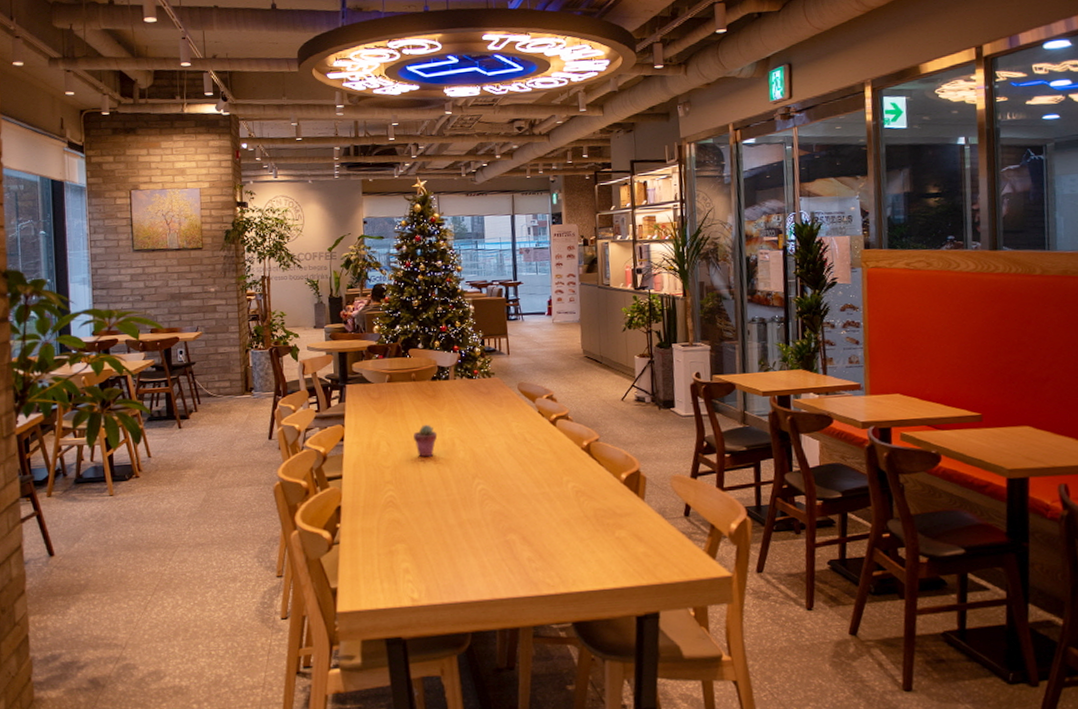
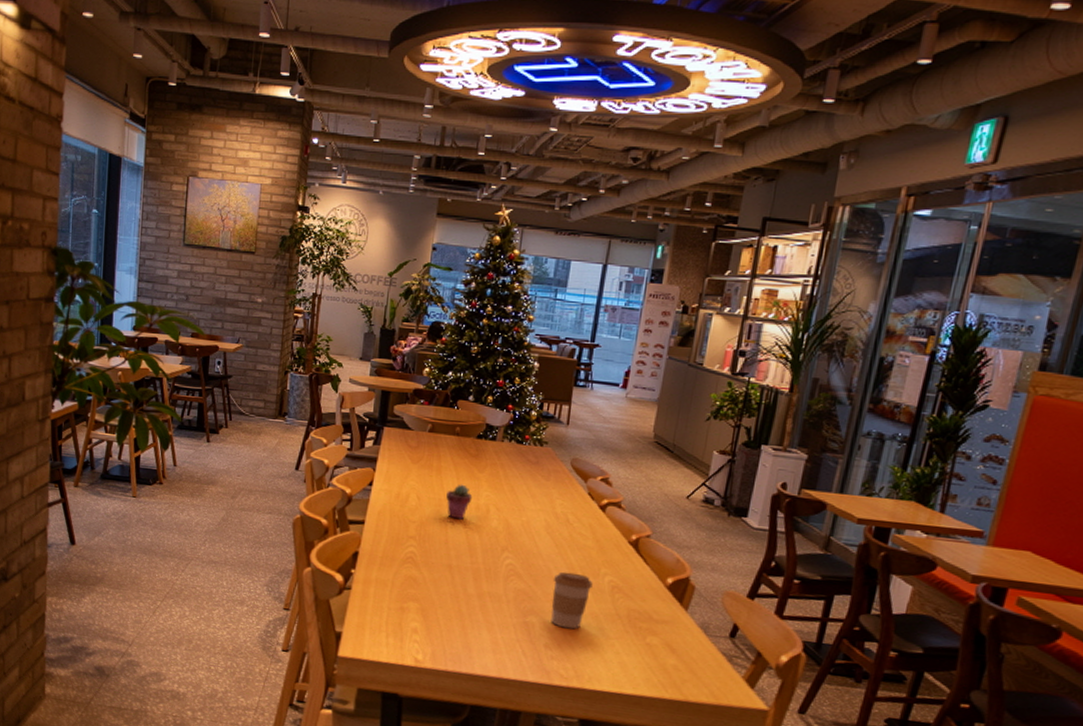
coffee cup: none [523,485,559,539] -> present [551,572,593,629]

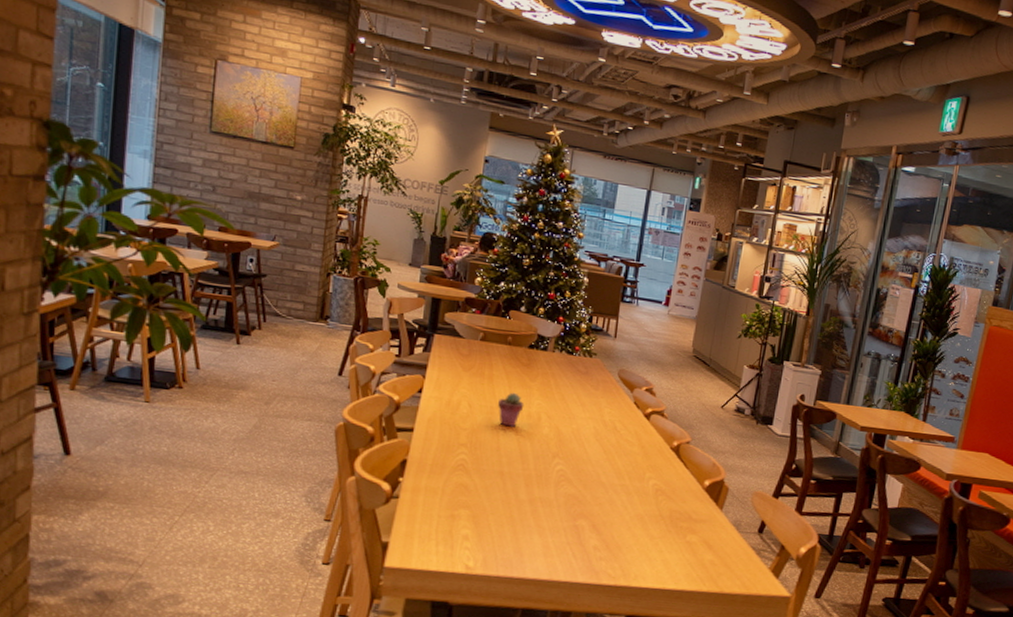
coffee cup: present [551,572,593,629] -> none [599,476,638,531]

